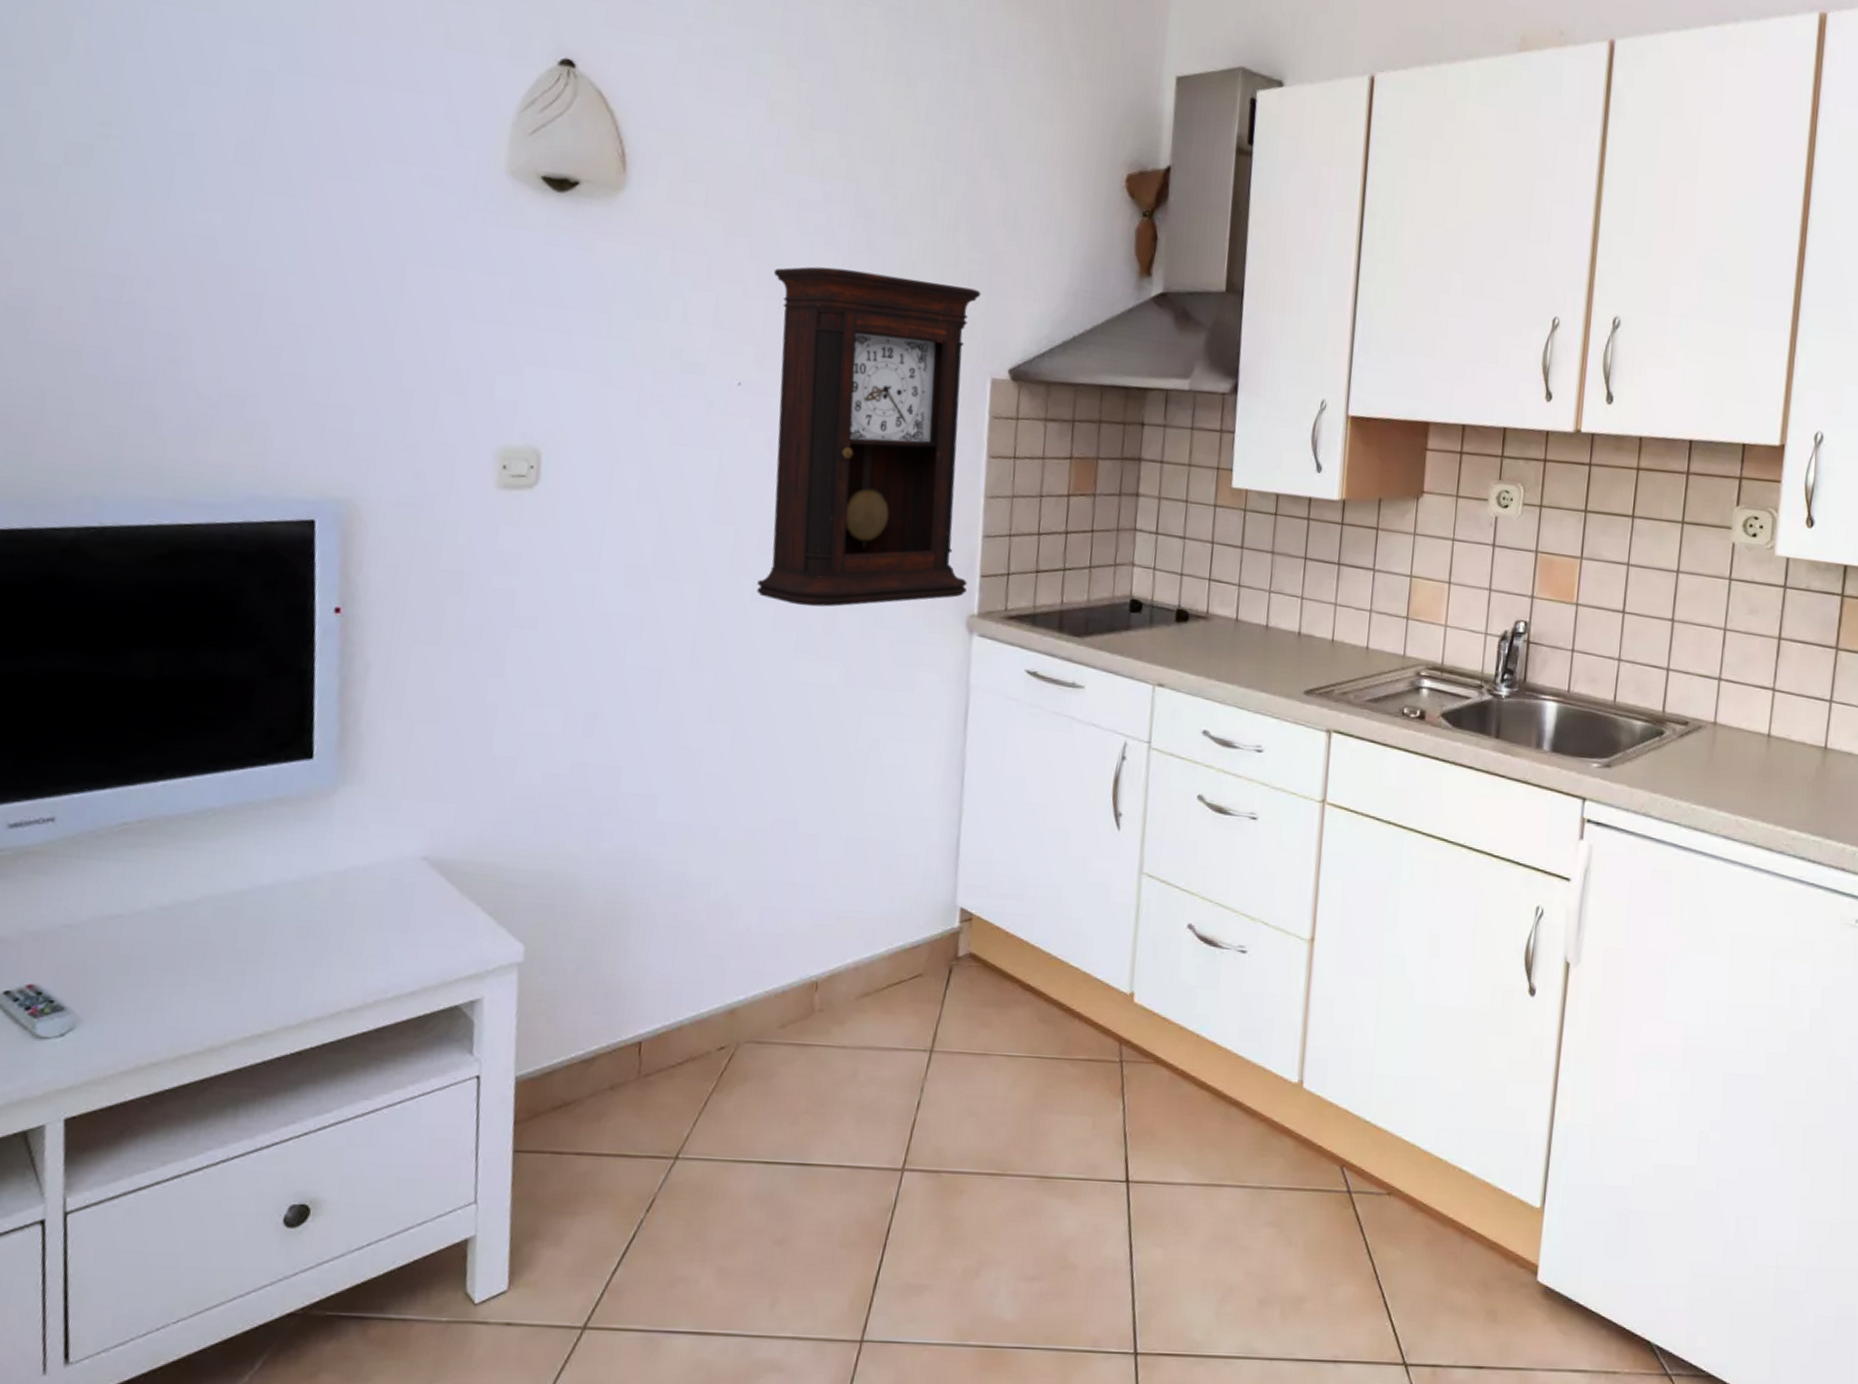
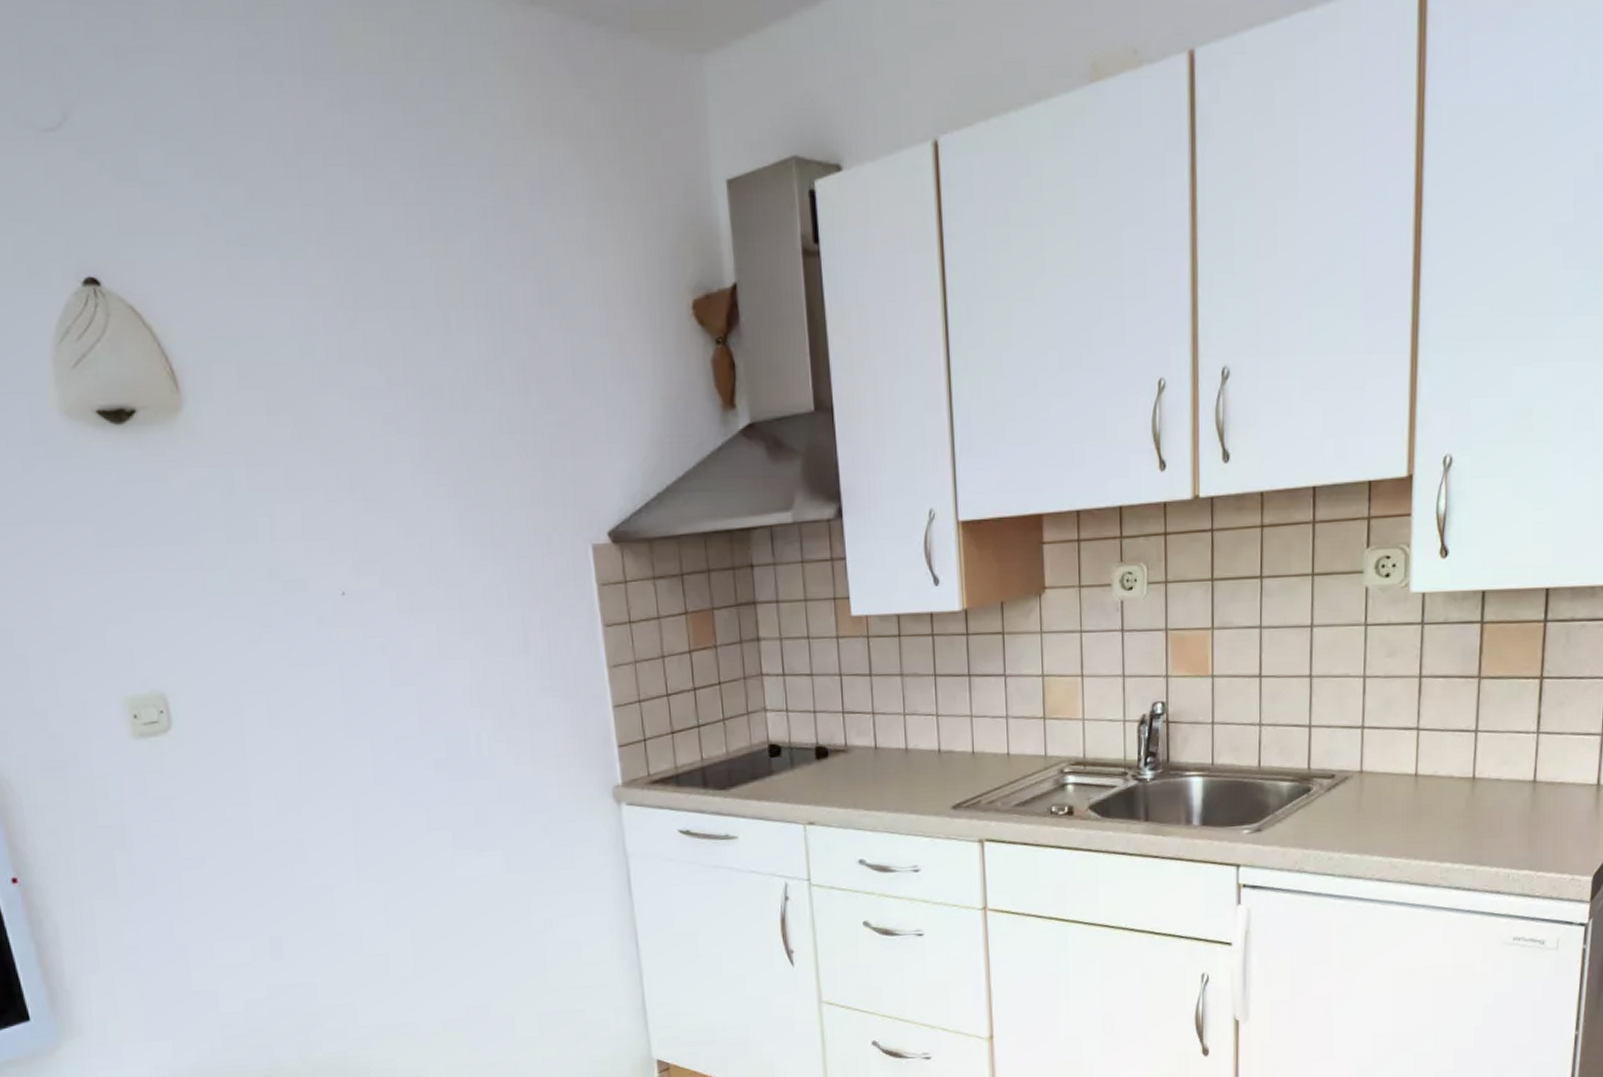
pendulum clock: present [756,266,981,607] -> none [351,453,607,804]

